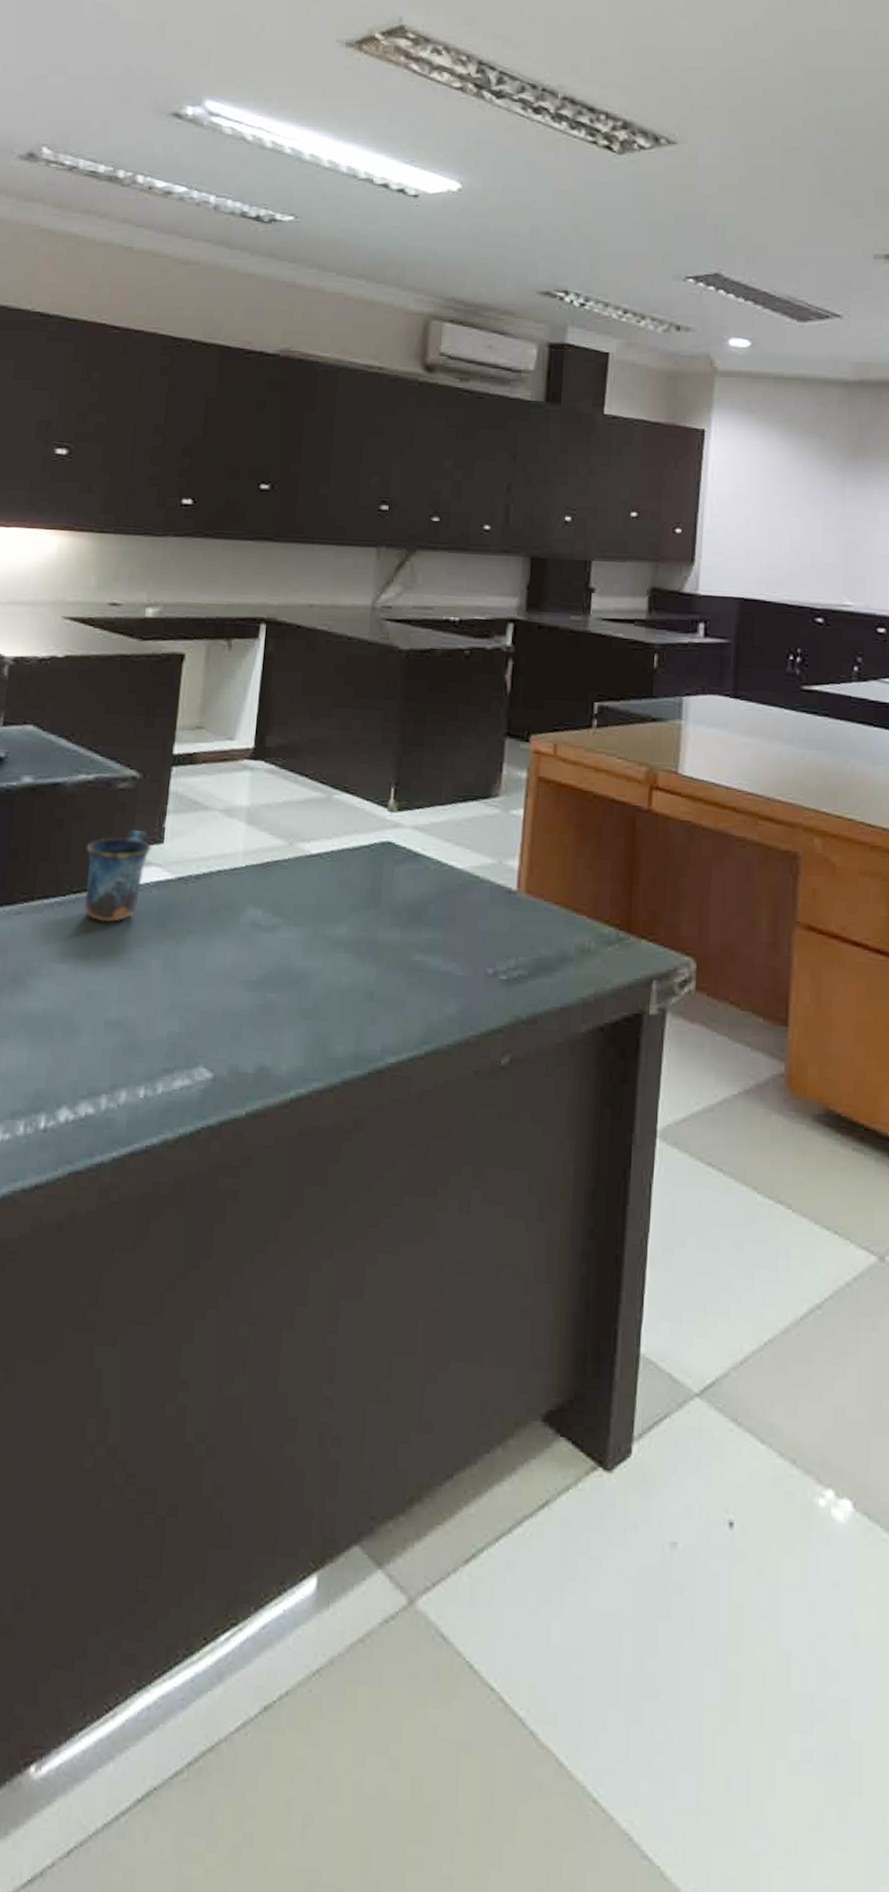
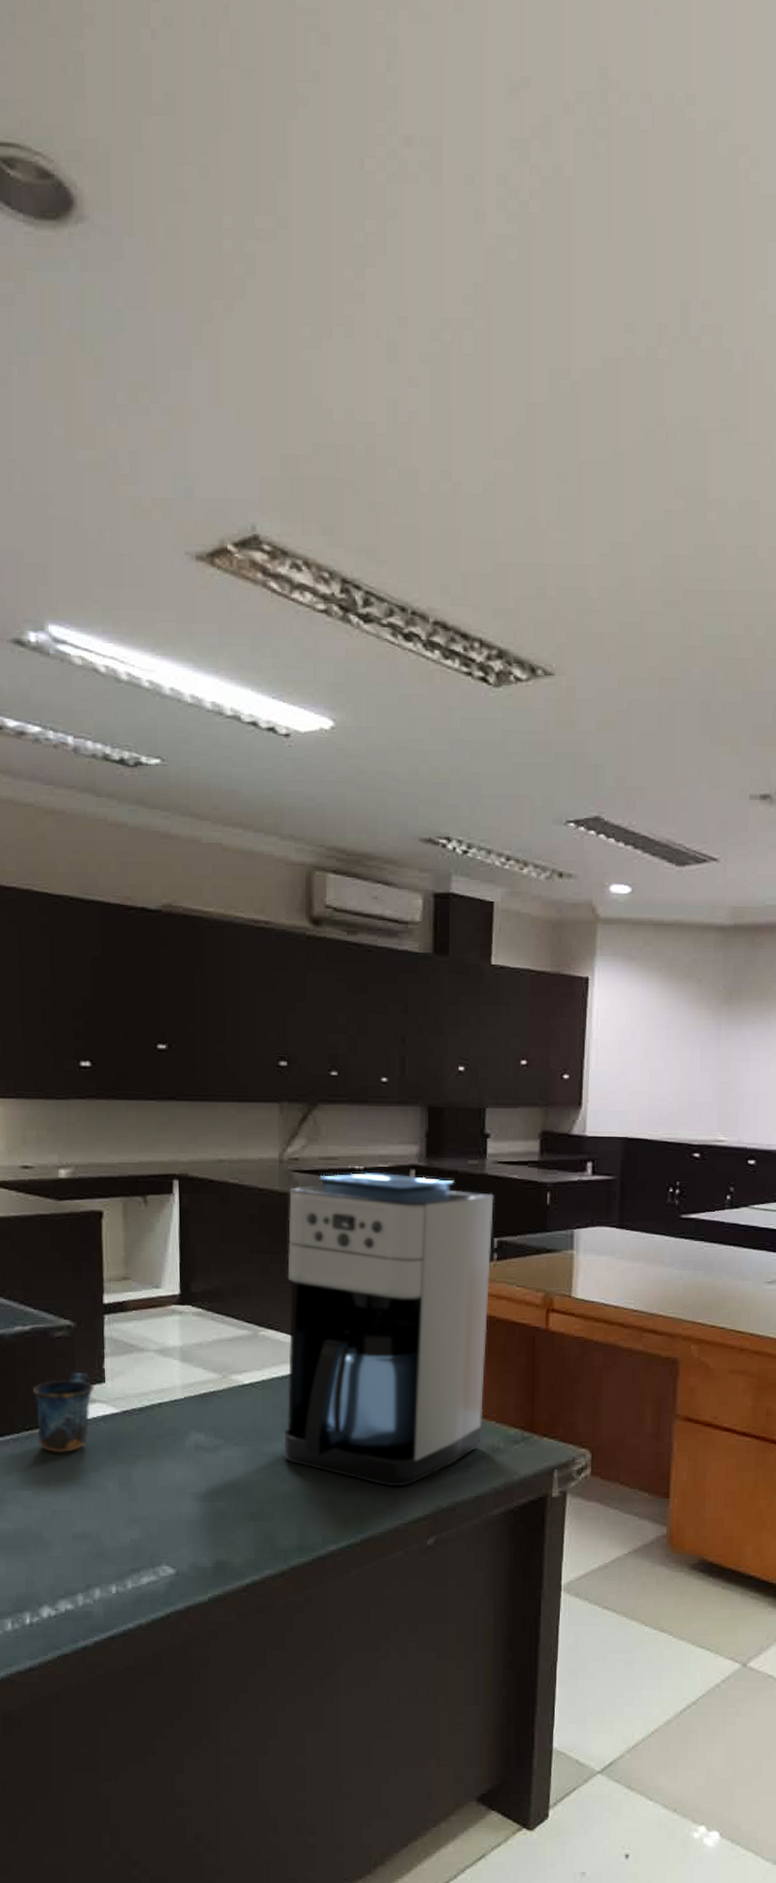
coffee maker: none [346,623,596,990] -> present [282,1171,494,1487]

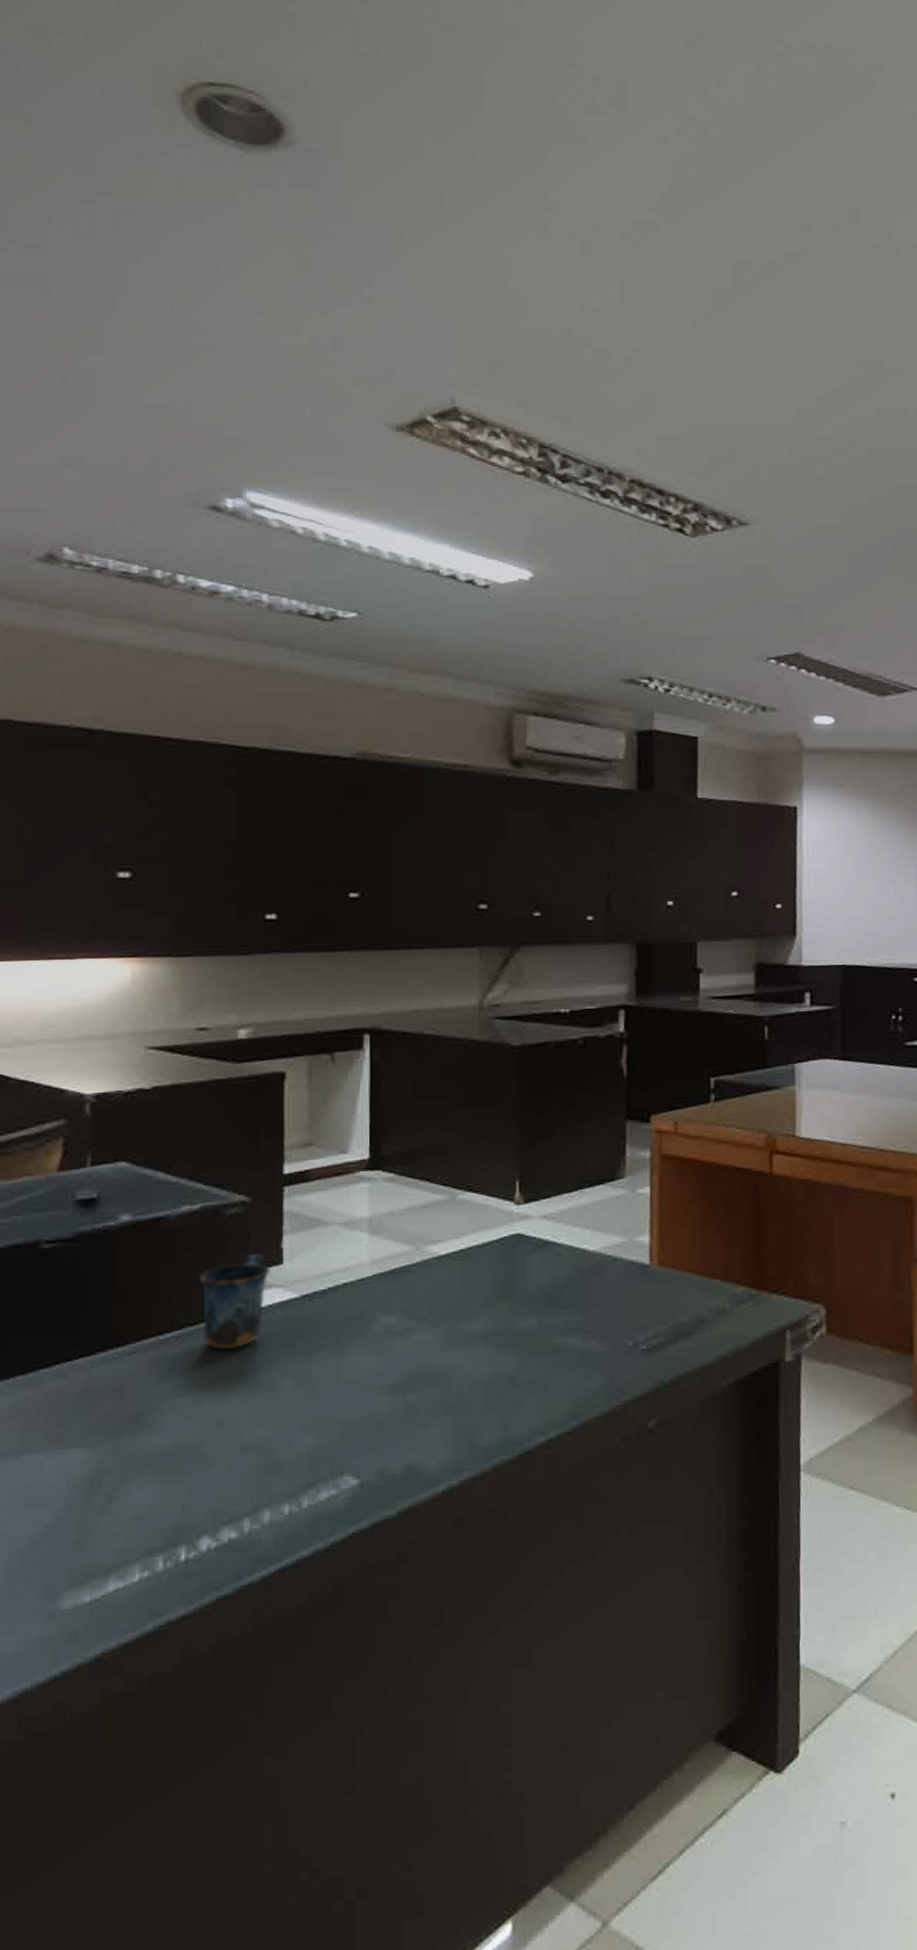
coffee maker: present [282,1171,494,1487] -> none [483,1014,709,1363]

